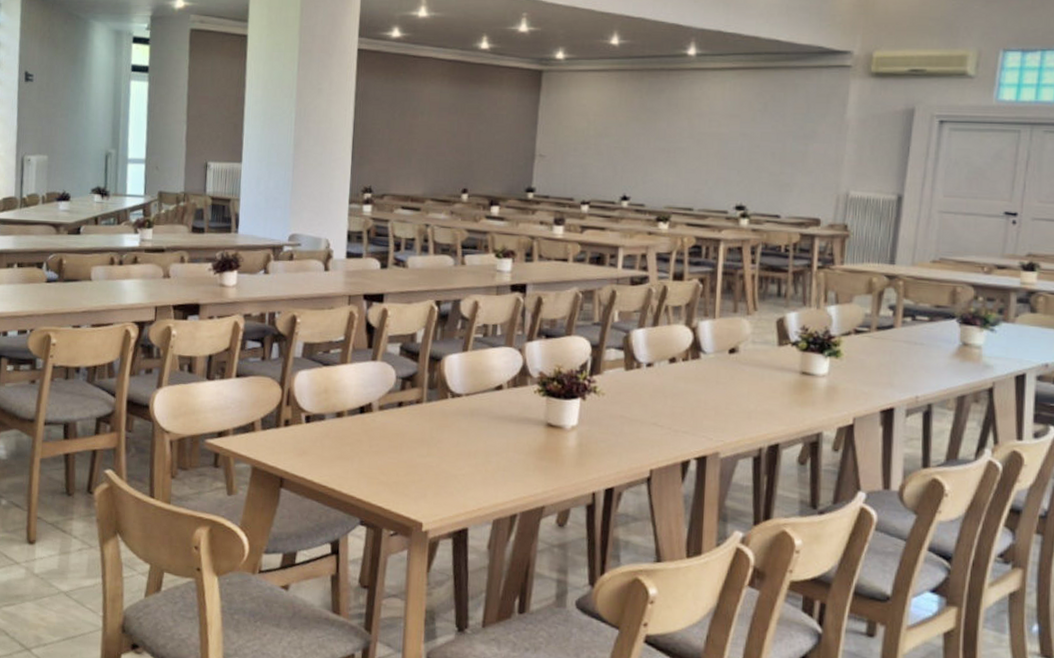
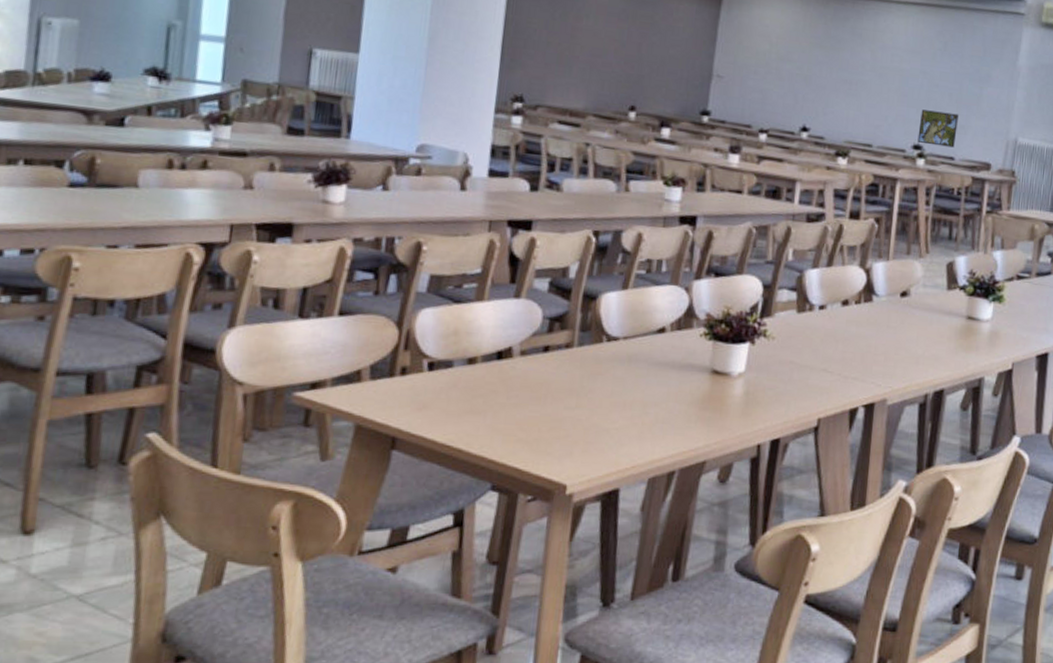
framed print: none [740,171,783,206] -> present [917,109,959,148]

